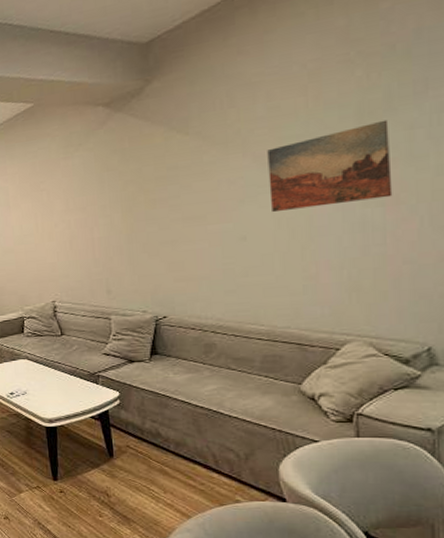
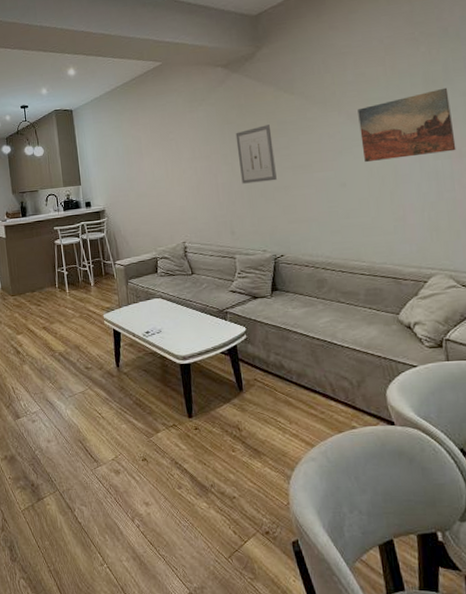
wall art: none [116,171,163,238] -> present [235,125,277,184]

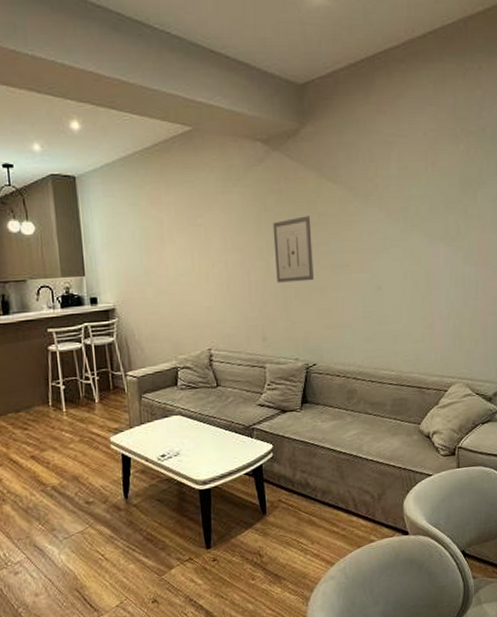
wall art: present [357,87,456,163] -> none [398,191,483,266]

